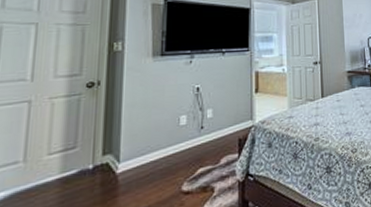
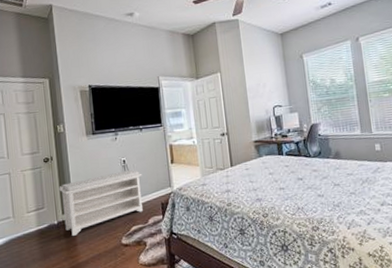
bench: none [103,99,219,184] -> present [59,170,143,236]

